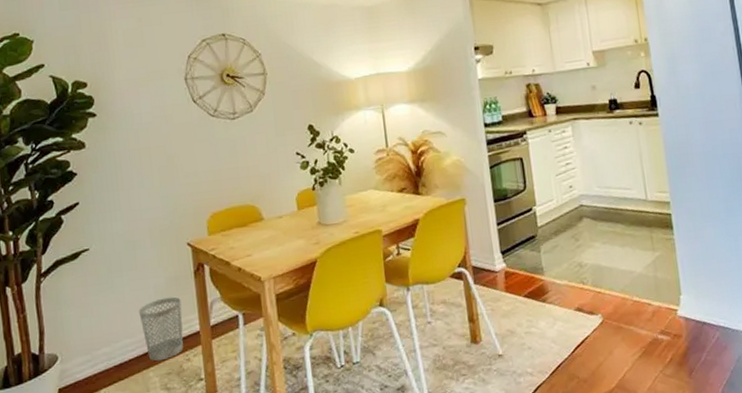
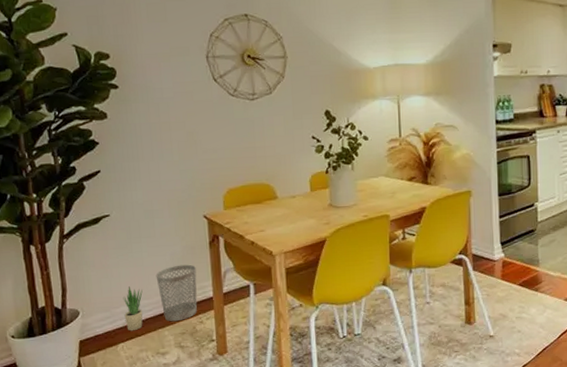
potted plant: none [104,325,126,375] -> present [122,286,143,331]

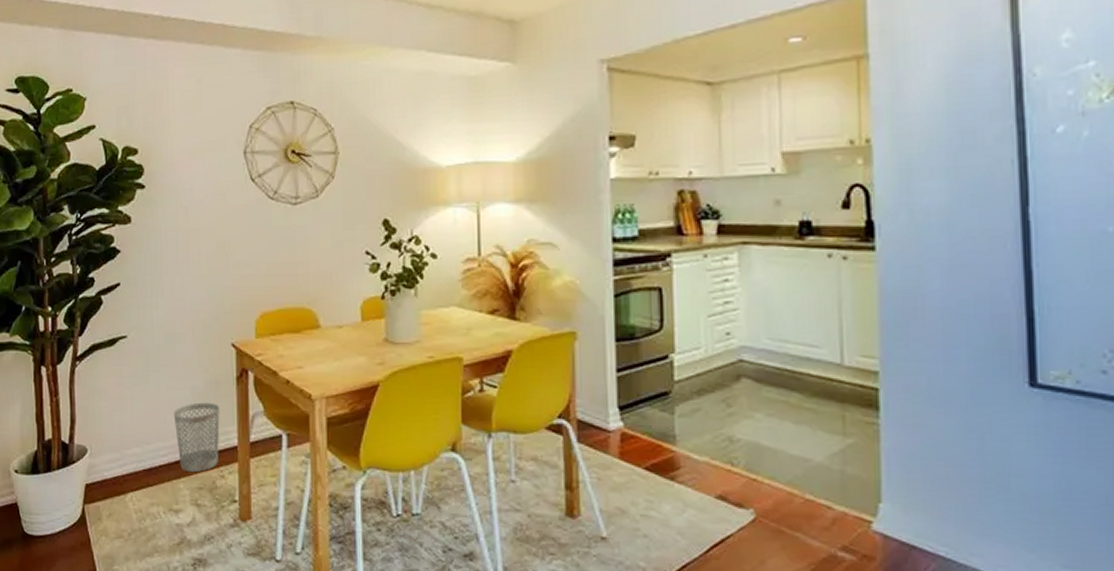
potted plant: present [122,286,143,331] -> none [135,424,158,479]

